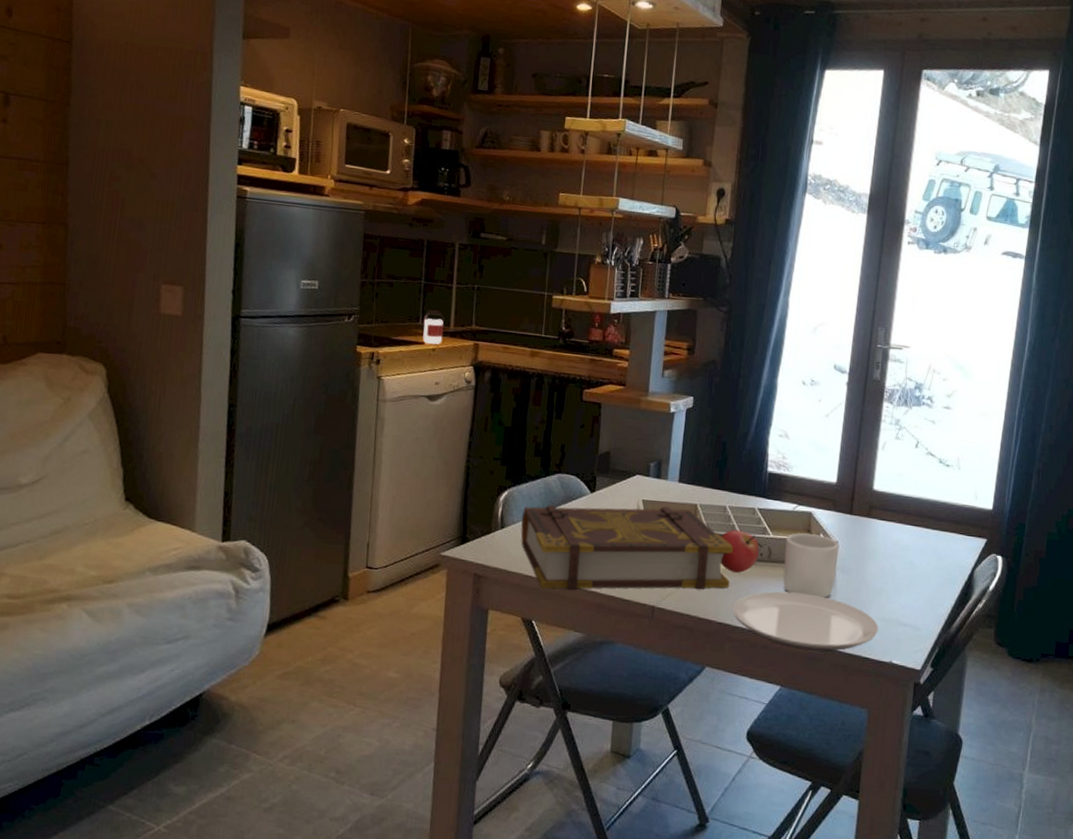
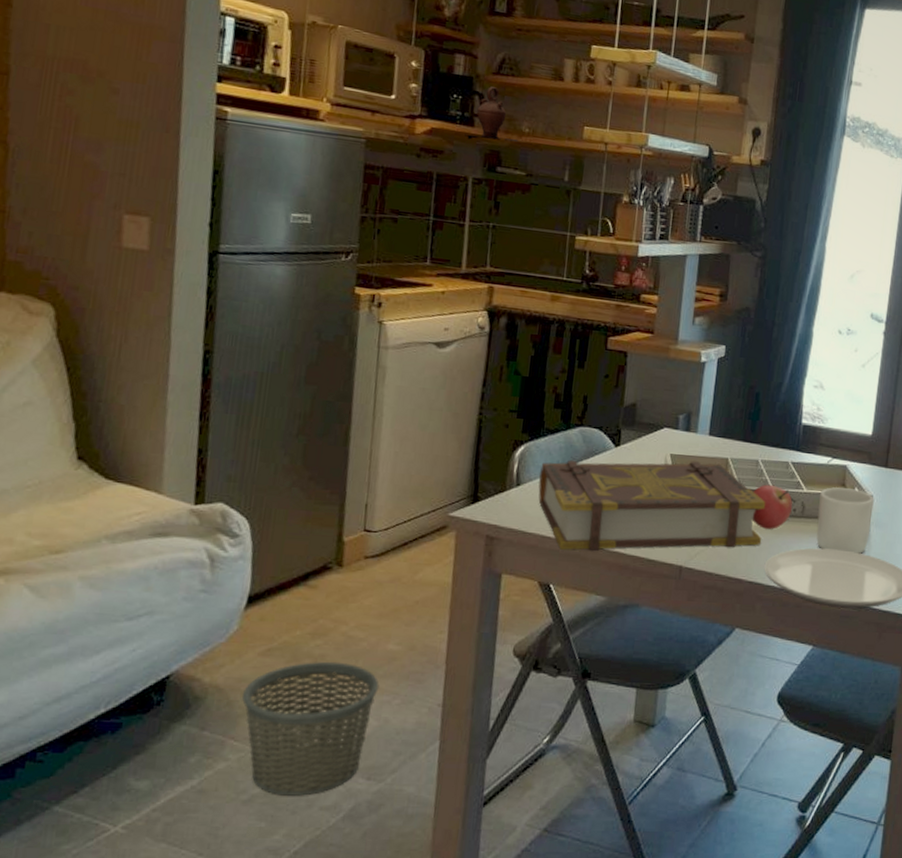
basket: none [262,685,381,807] -> present [241,661,379,796]
jar: present [422,310,445,345] -> none [430,249,456,287]
ceramic jug: none [452,159,500,210] -> present [464,87,519,143]

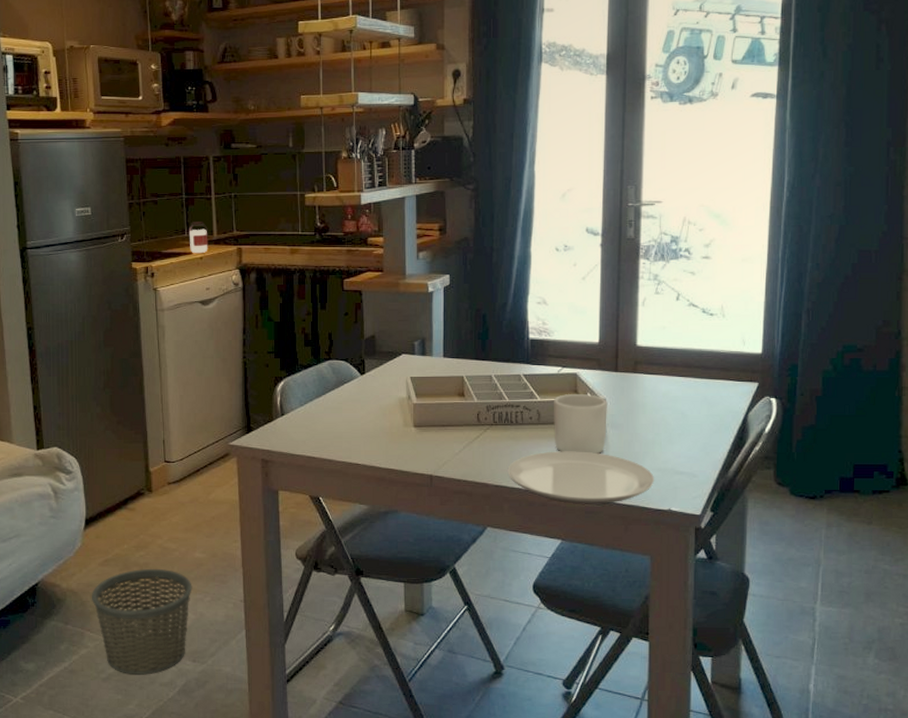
jar: none [430,249,456,287] -> present [189,222,208,254]
ceramic jug: present [464,87,519,143] -> none [202,75,247,124]
book: present [538,460,765,551] -> none [300,381,503,467]
fruit: present [752,484,793,529] -> none [490,397,529,437]

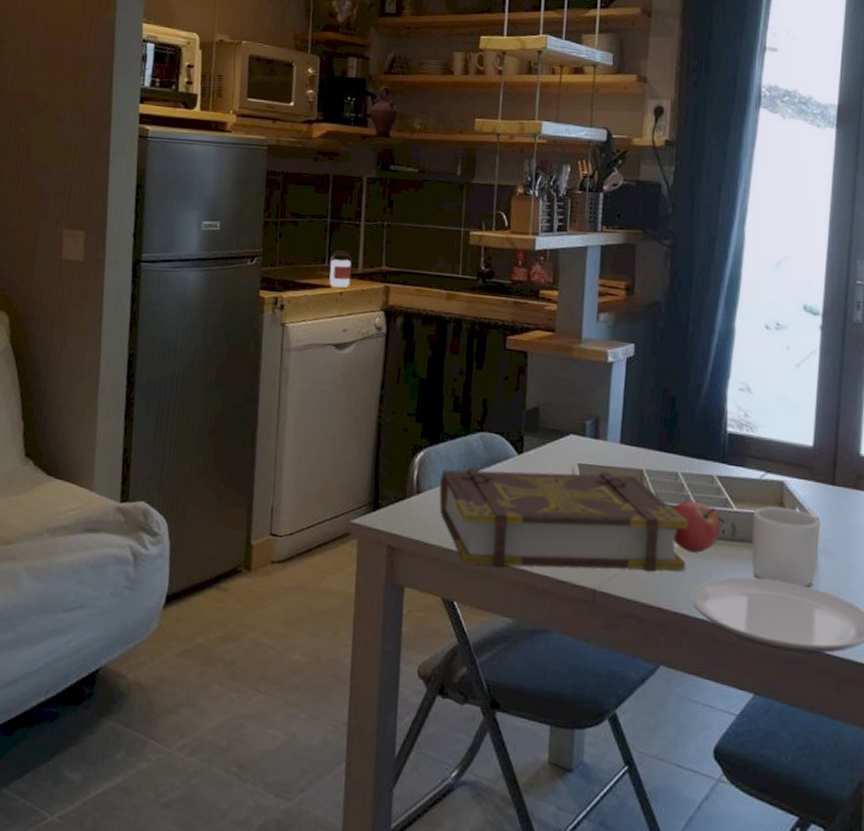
basket: present [91,568,193,675] -> none [160,666,287,806]
ceramic jug: none [202,75,247,124] -> present [358,86,411,140]
book: none [300,381,503,467] -> present [439,468,688,571]
fruit: none [490,397,529,437] -> present [673,500,721,553]

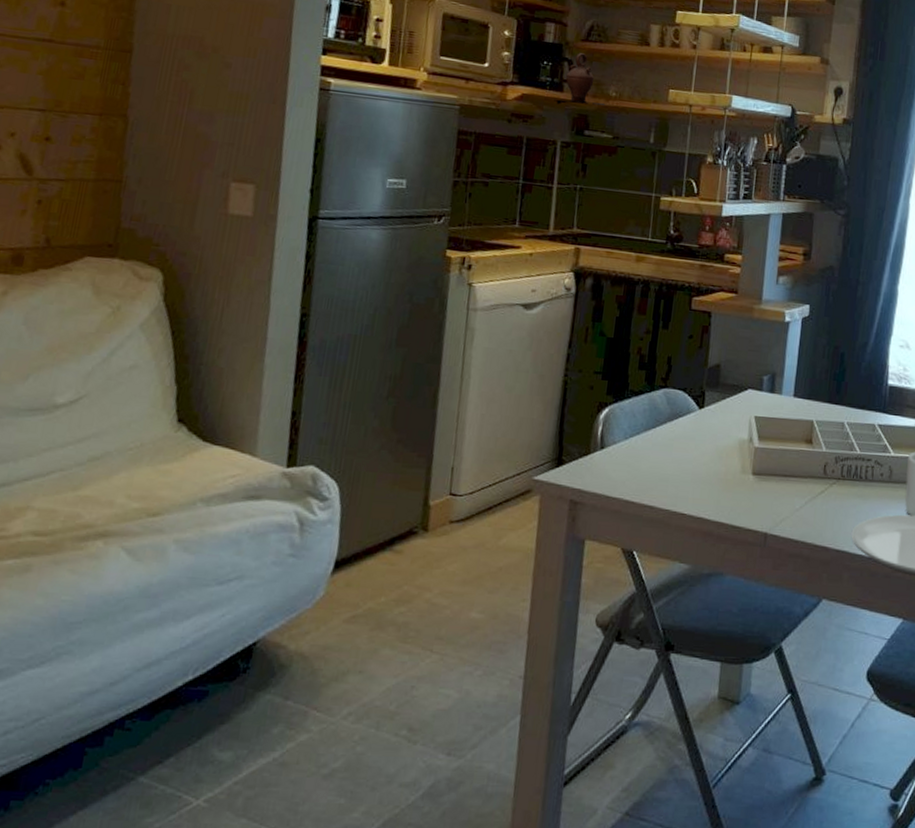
jar: present [329,250,353,288] -> none [519,211,544,249]
book: present [439,468,688,571] -> none [622,423,851,517]
fruit: present [673,500,721,553] -> none [838,447,880,495]

